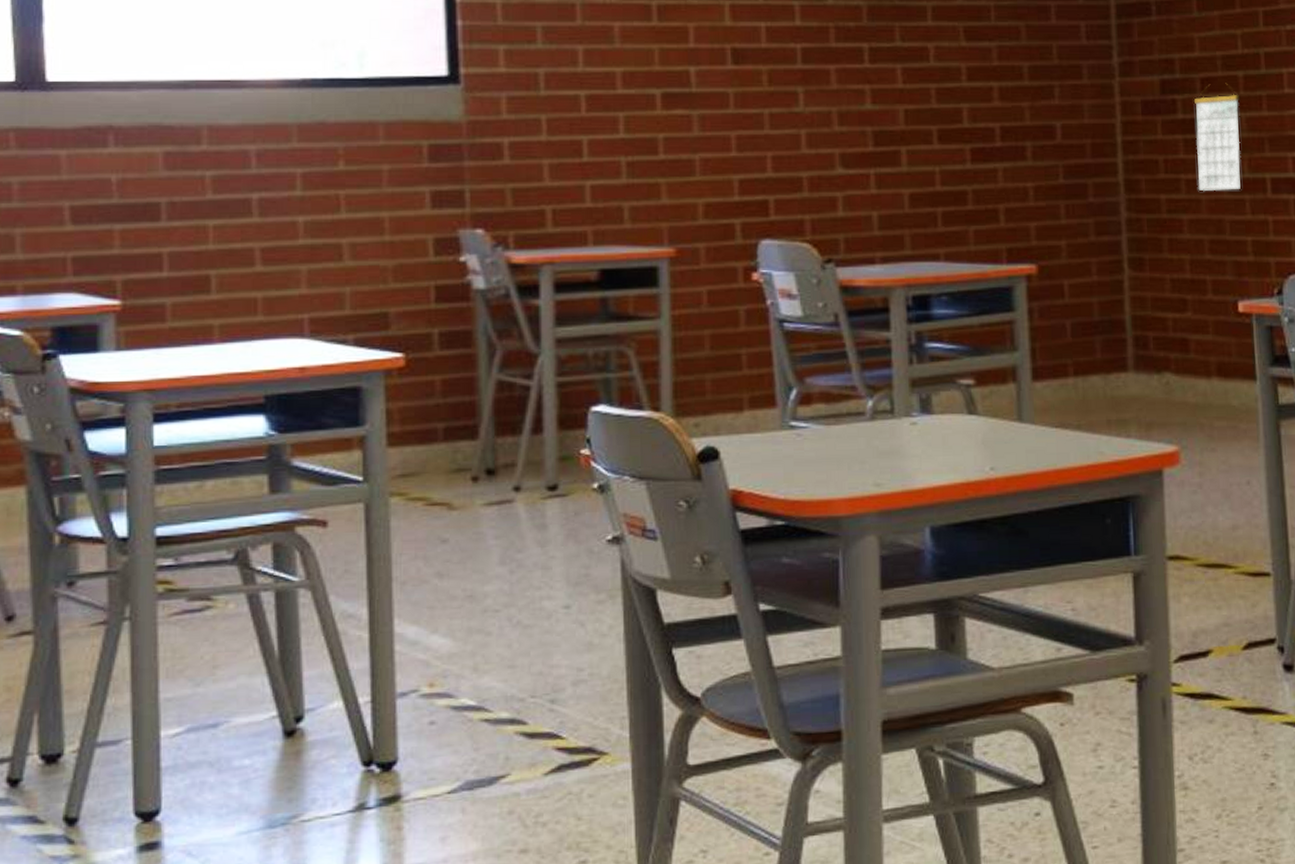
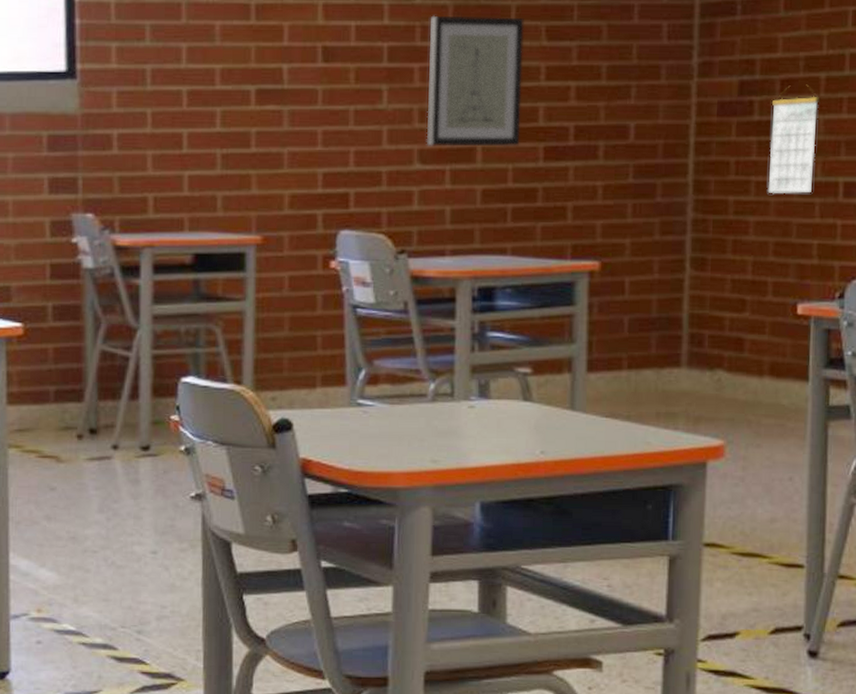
wall art: none [845,16,946,150] -> present [426,15,524,147]

